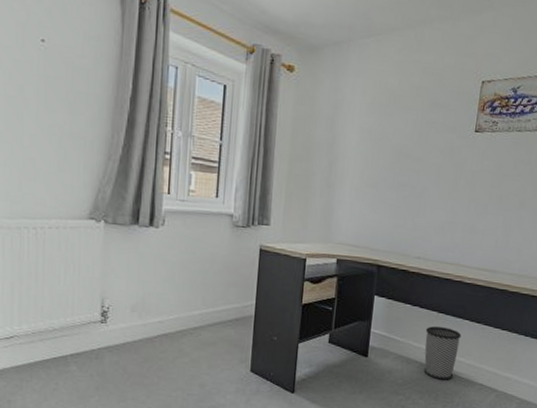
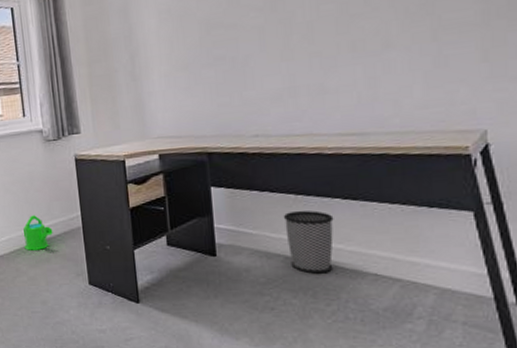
watering can: none [192,297,225,333] -> present [22,215,53,251]

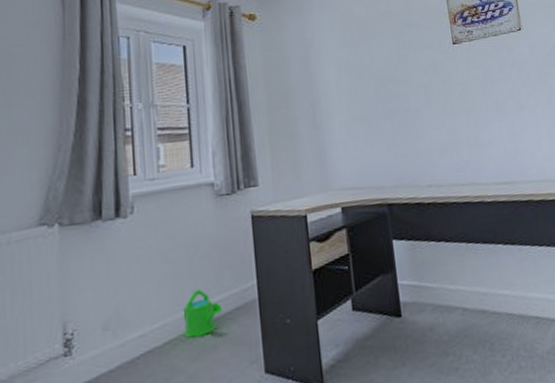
wastebasket: present [283,210,334,274] -> none [458,258,503,325]

